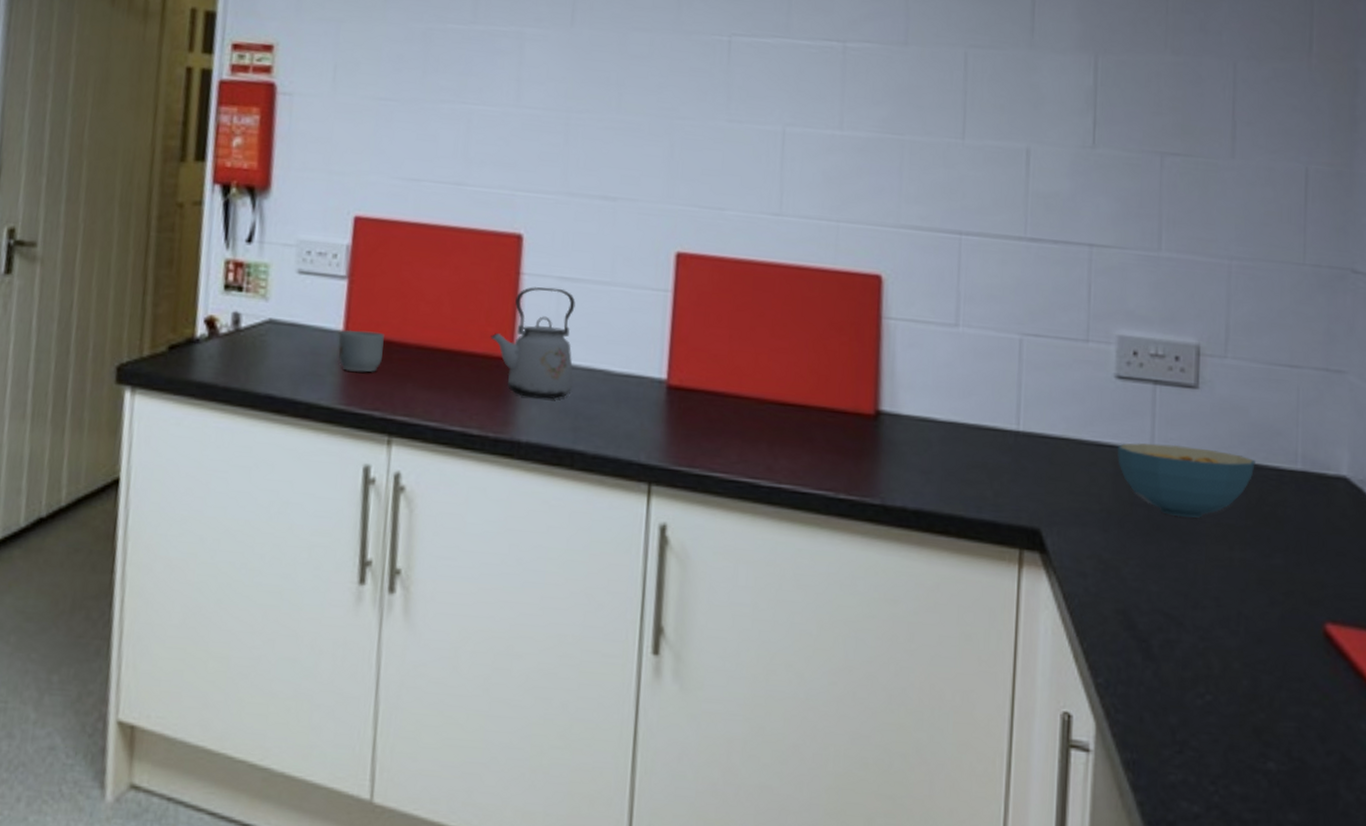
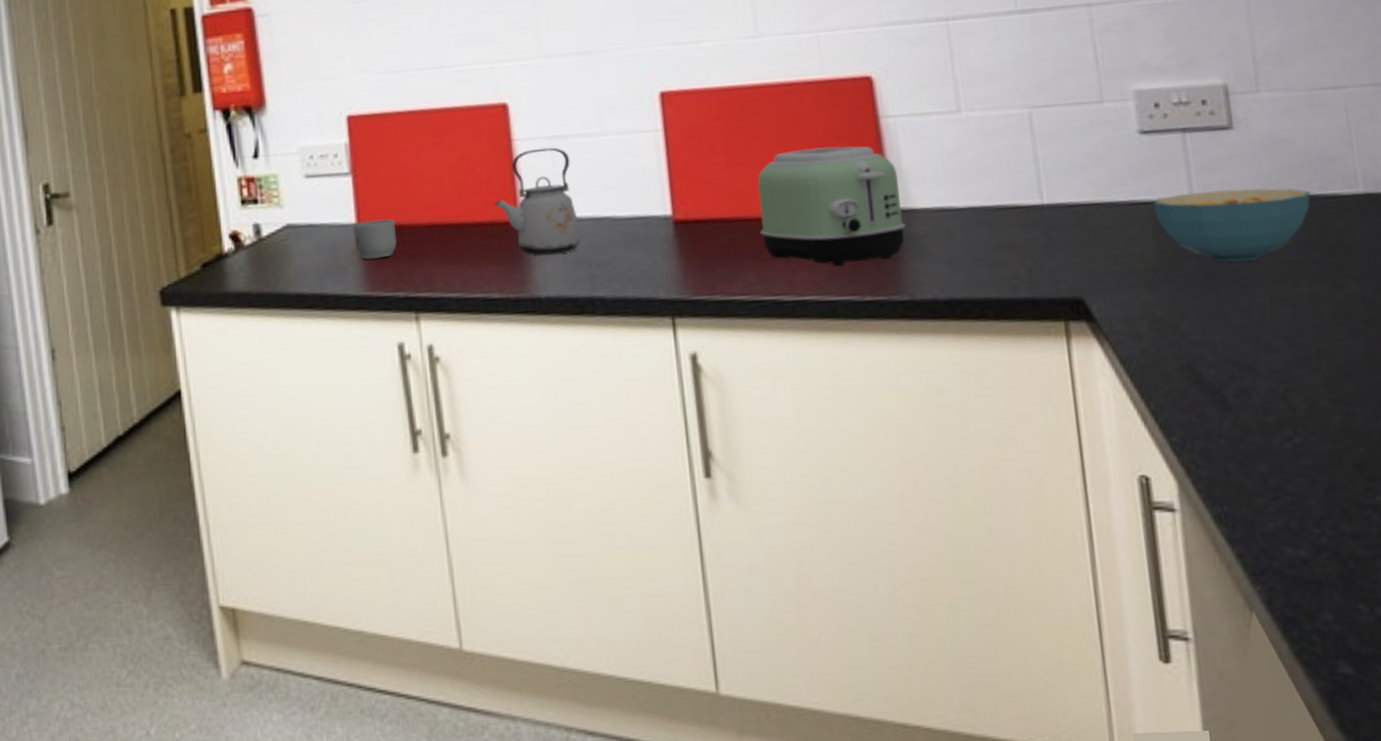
toaster: none [749,335,890,460] -> present [757,146,906,266]

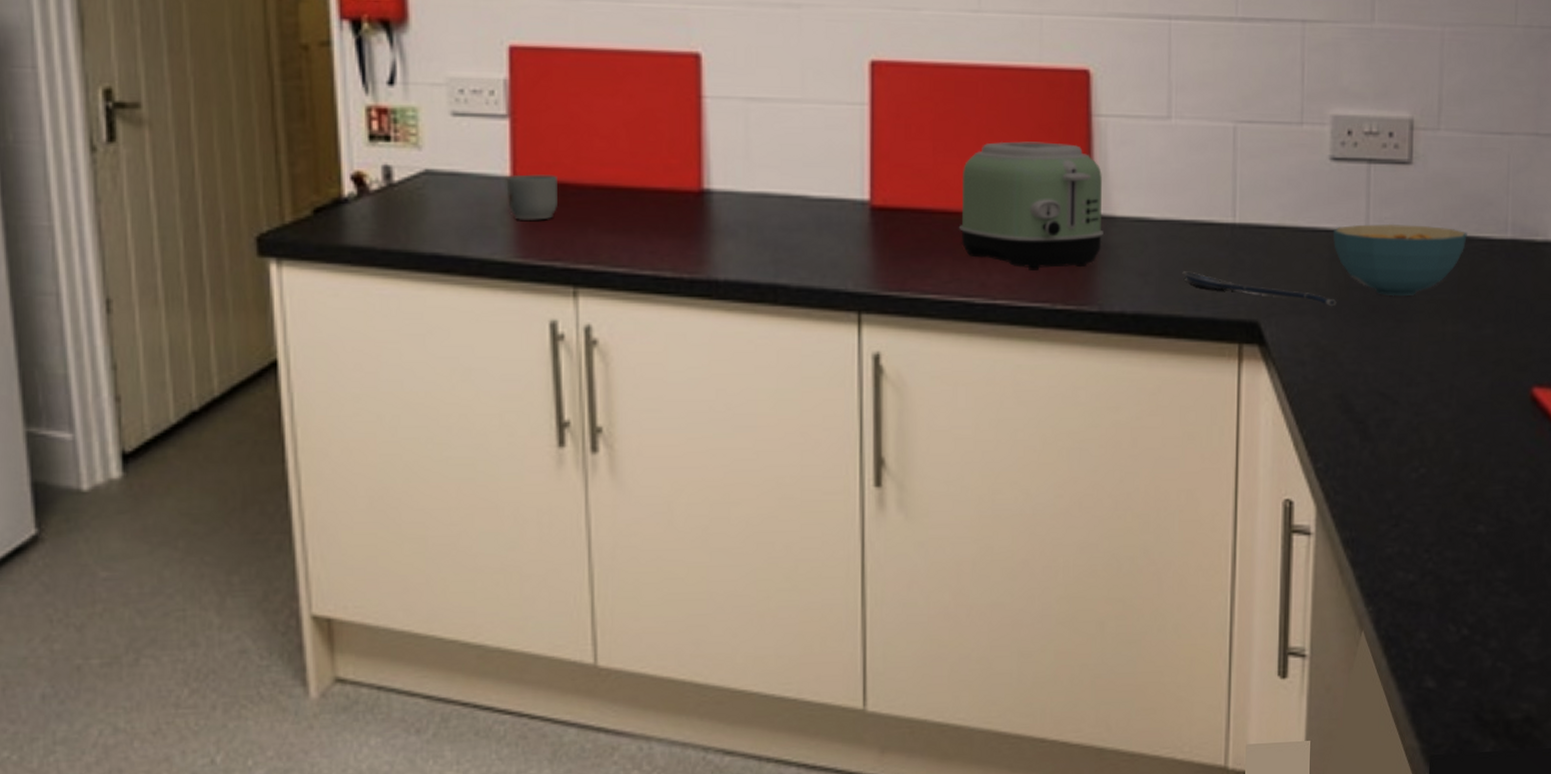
kettle: present [494,147,582,255] -> none [675,110,770,232]
spoon: none [993,254,1169,278] -> present [1182,271,1337,307]

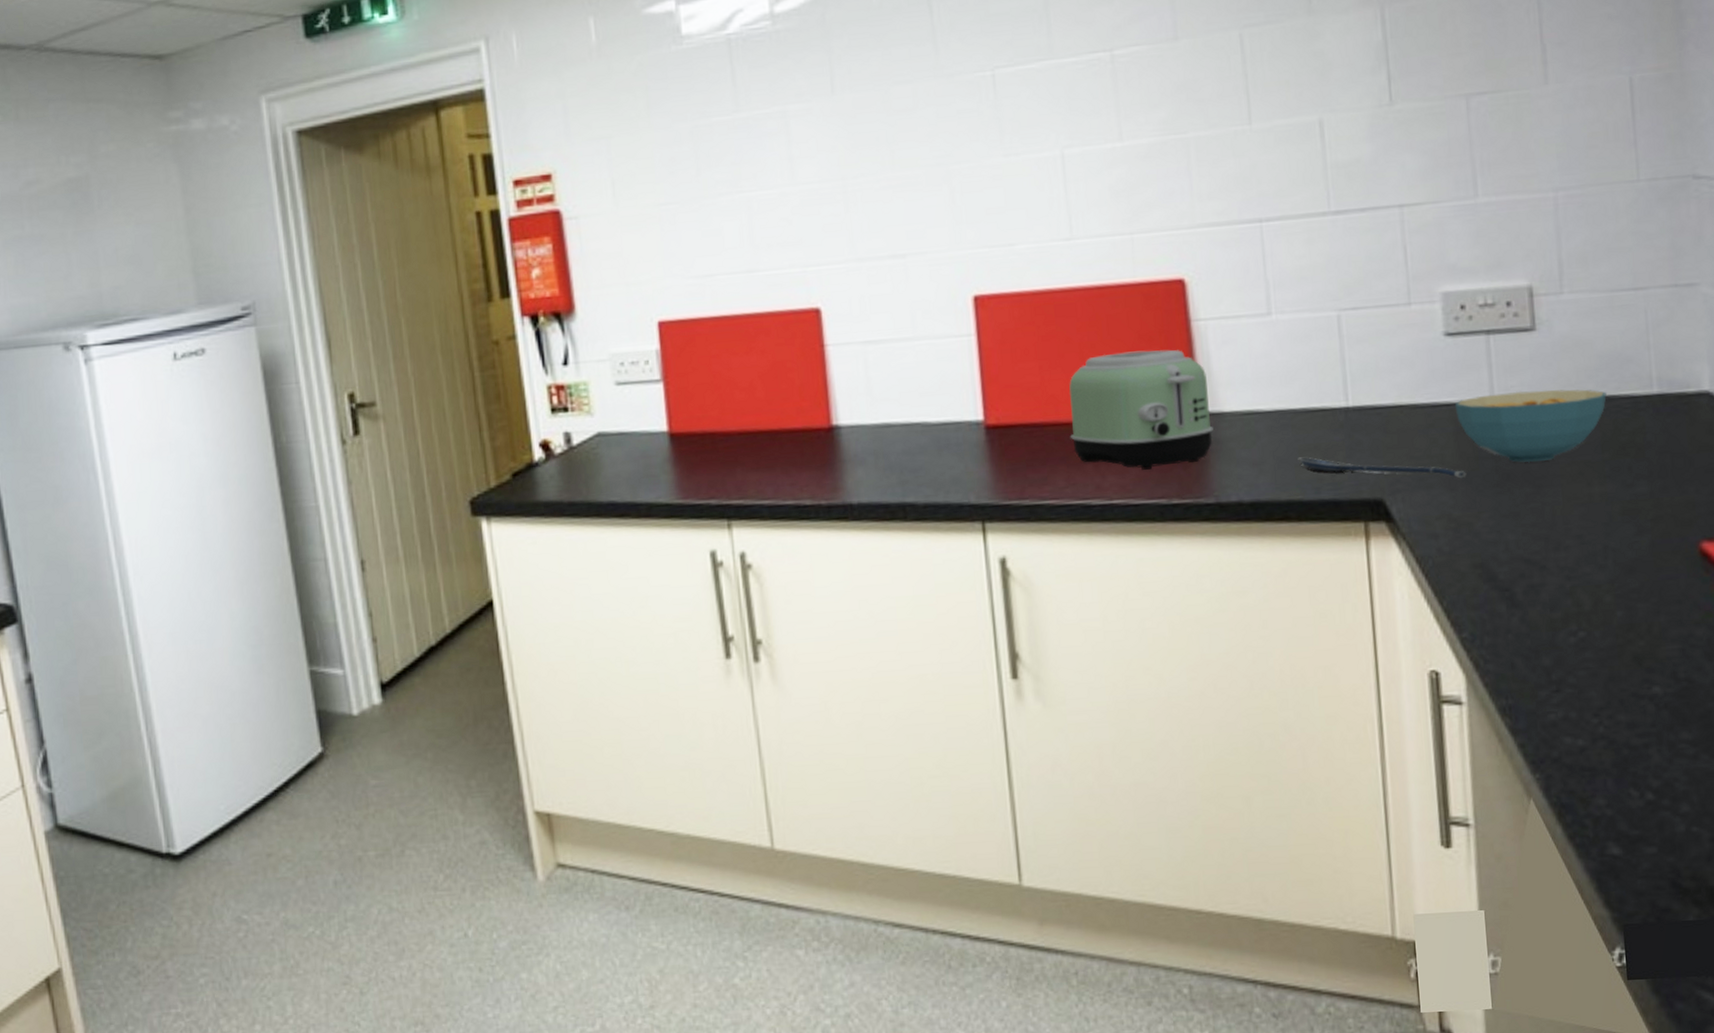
mug: present [506,174,557,220] -> none [664,426,709,467]

